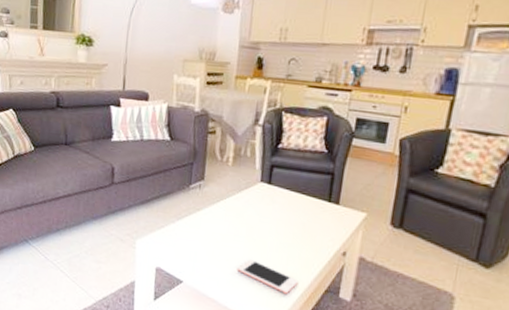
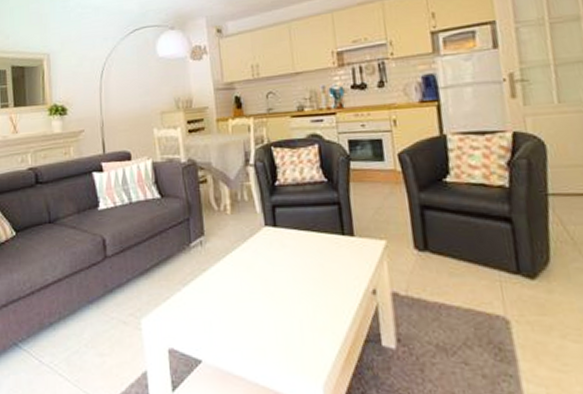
cell phone: present [237,258,299,294] -> none [260,317,333,353]

